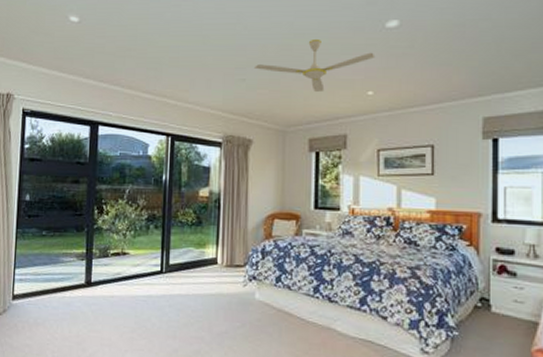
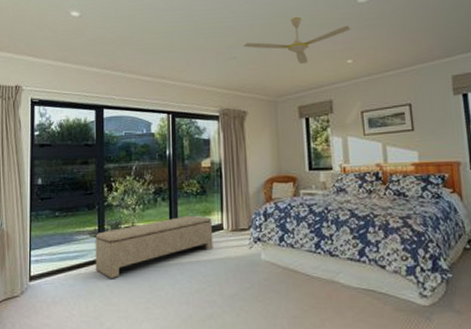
bench: none [80,246,206,306] -> present [95,215,213,279]

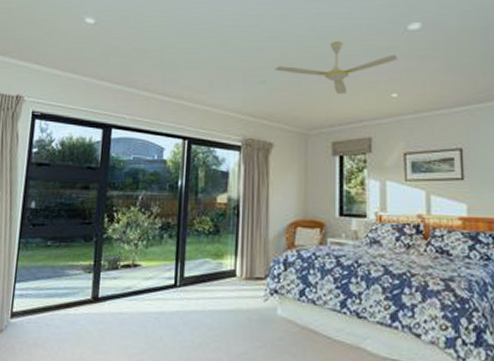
bench: present [95,215,213,279] -> none [86,257,224,324]

